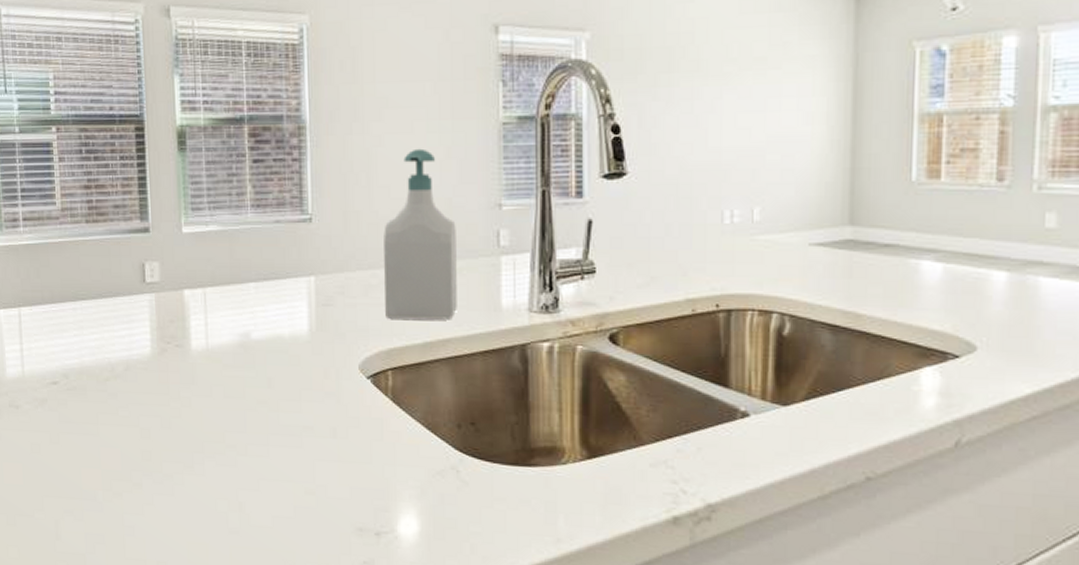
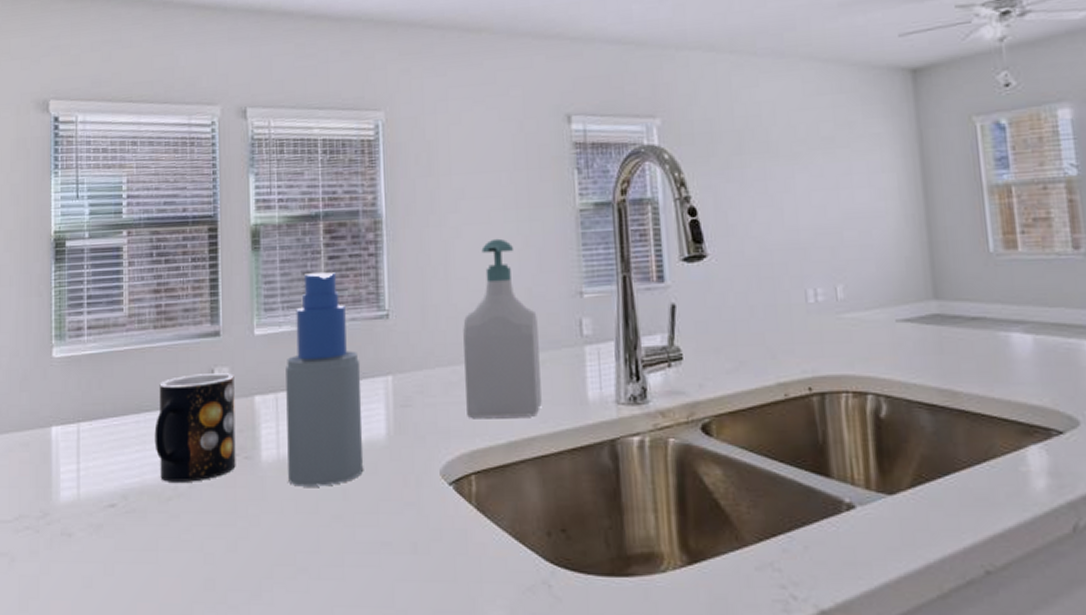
mug: none [90,267,168,366] -> present [154,373,236,482]
spray bottle: none [213,174,287,375] -> present [286,271,363,487]

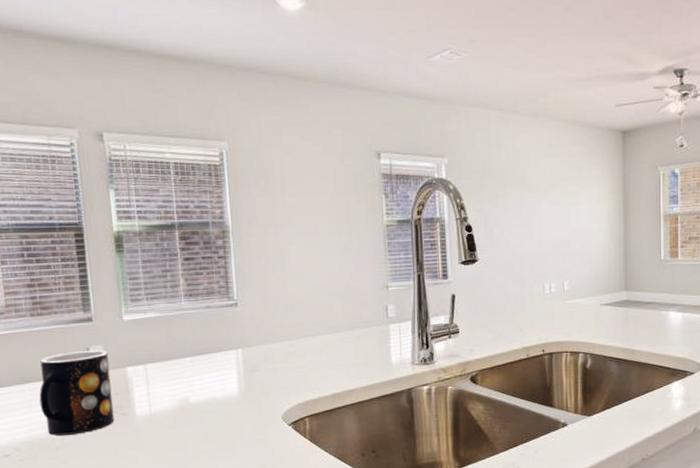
spray bottle: present [286,271,363,487] -> none [152,270,221,433]
soap bottle: present [463,238,542,418] -> none [297,246,358,378]

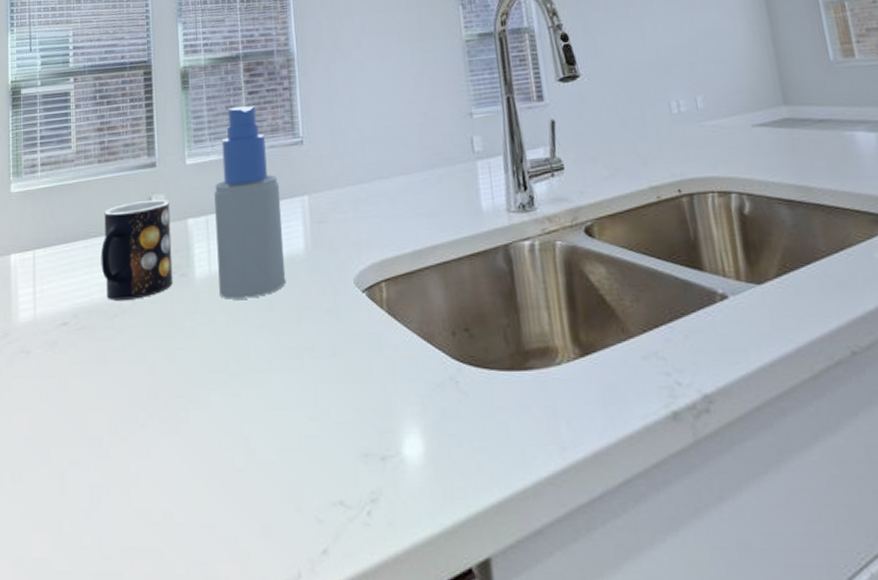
spray bottle: none [152,270,221,433] -> present [214,105,285,300]

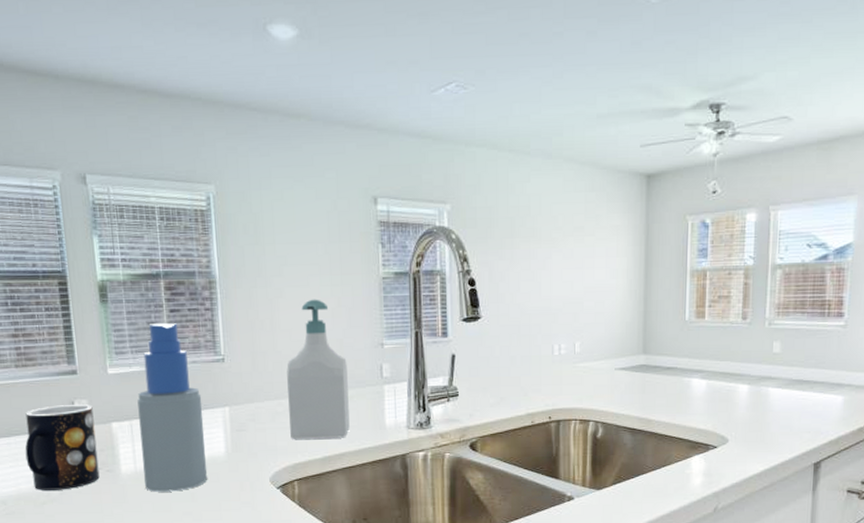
soap bottle: none [368,69,441,230] -> present [287,299,350,439]

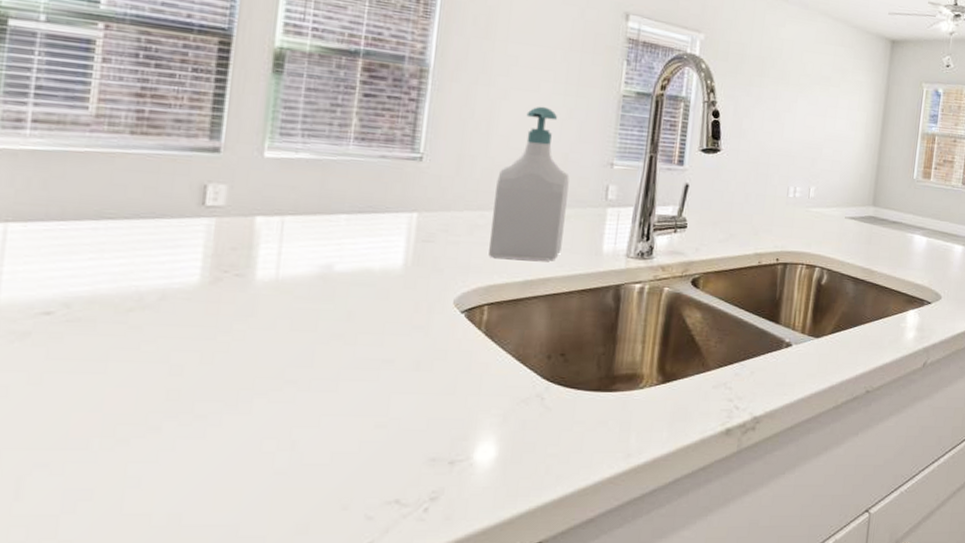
mug: present [25,405,100,491] -> none [116,187,233,295]
spray bottle: present [137,322,207,492] -> none [286,105,385,308]

